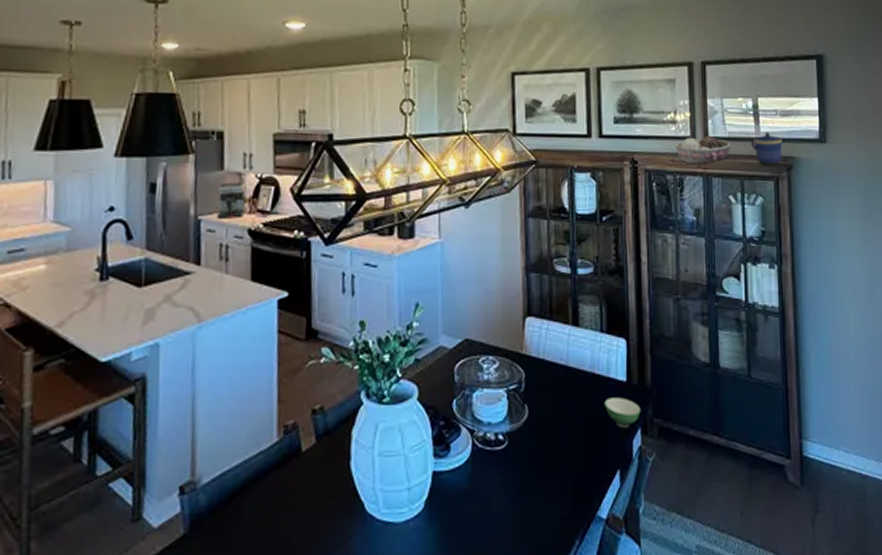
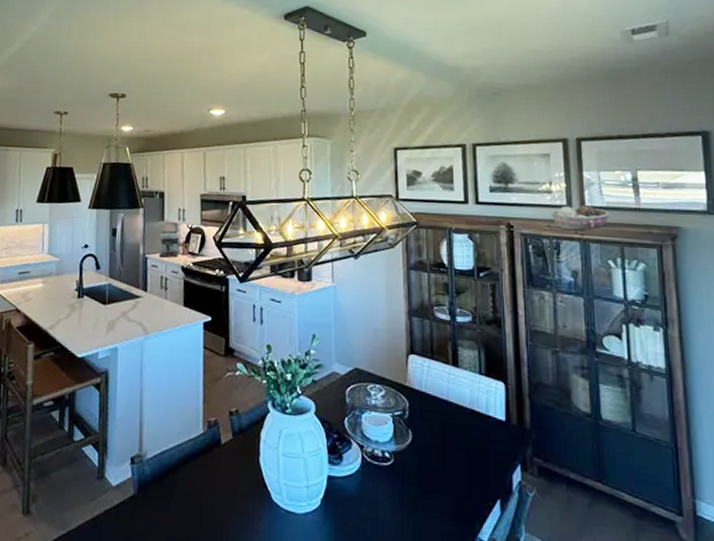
bowl: present [604,397,641,429] -> none [483,433,520,464]
decorative jar: present [751,131,783,165] -> none [630,202,666,234]

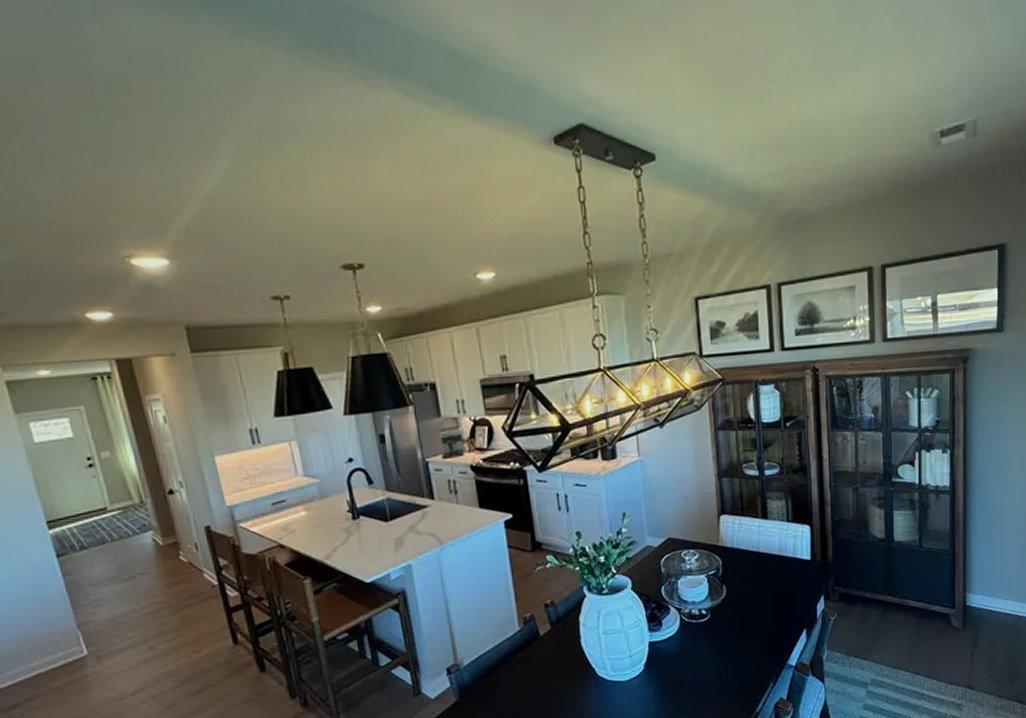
decorative basket: present [551,204,609,231] -> none [855,336,909,366]

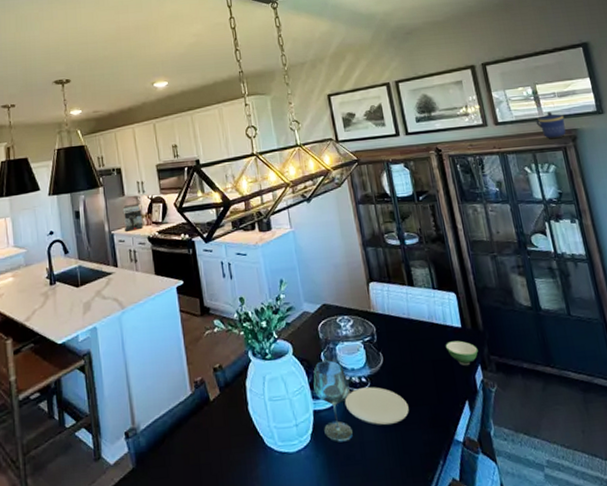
wine glass: none [651,594,690,670] -> present [313,360,354,442]
plate: none [682,618,746,654] -> present [344,387,409,426]
bowl: none [791,572,824,597] -> present [445,340,478,366]
decorative jar: none [928,327,960,359] -> present [536,111,566,138]

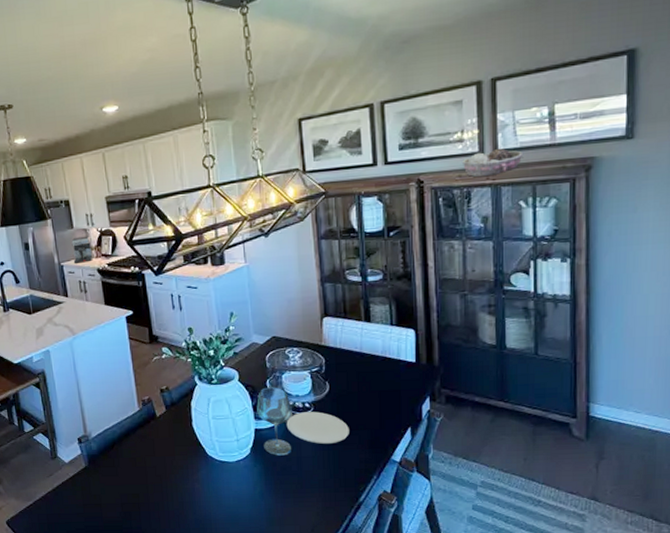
bowl: present [445,340,478,366] -> none [395,374,429,398]
decorative basket: none [471,121,519,146] -> present [463,148,522,177]
decorative jar: present [536,111,566,138] -> none [545,136,582,168]

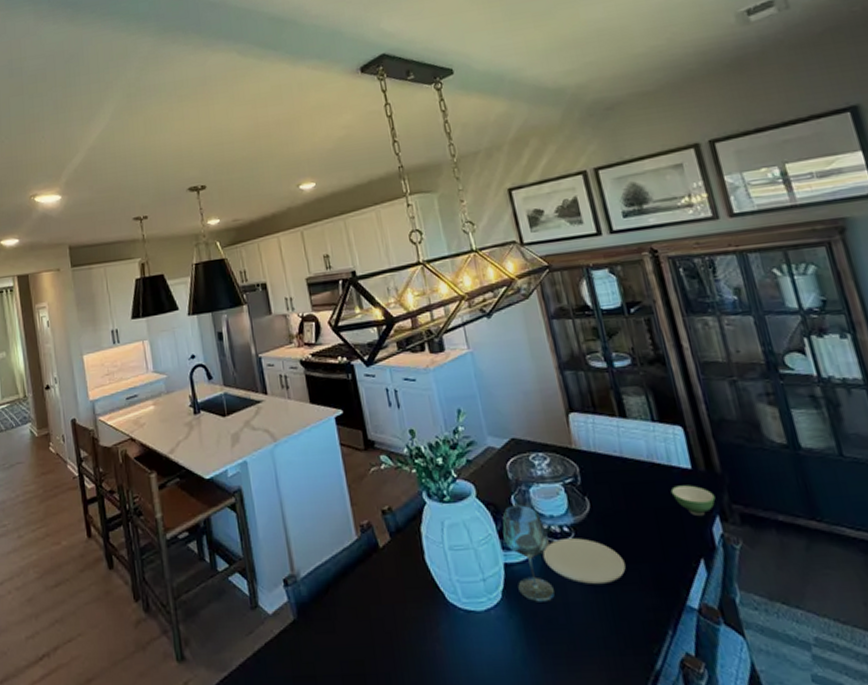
coffee maker: present [71,236,93,263] -> none [270,322,295,354]
bowl: none [395,374,429,398] -> present [670,485,716,517]
decorative basket: present [463,148,522,177] -> none [697,211,764,244]

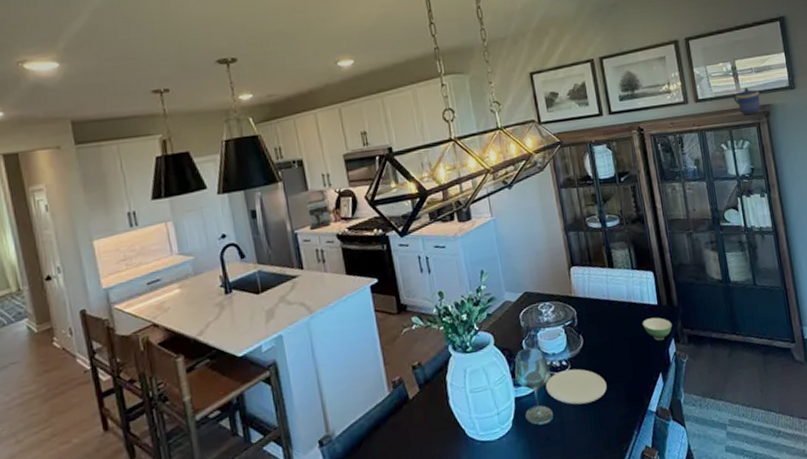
coffee maker: none [270,322,295,354] -> present [306,198,332,230]
decorative jar: none [786,196,830,231] -> present [733,87,760,115]

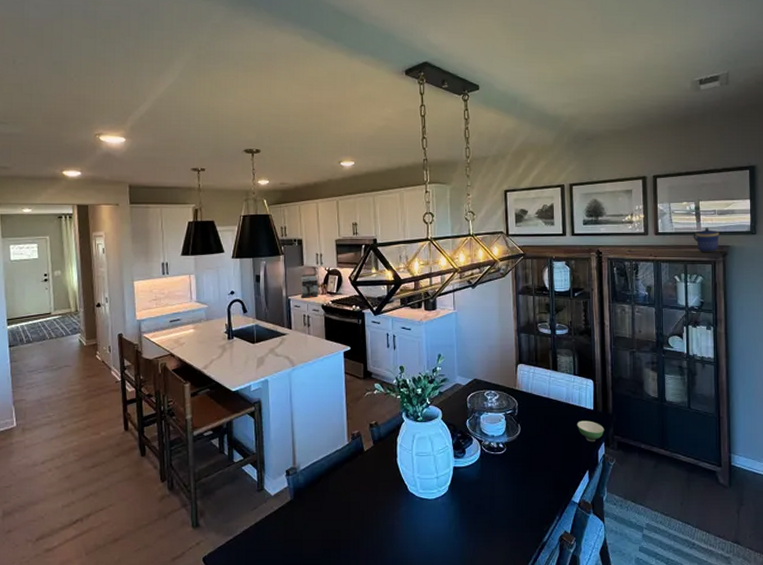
wine glass: present [515,347,554,425] -> none [456,427,489,494]
plate: present [545,368,607,405] -> none [482,452,536,485]

